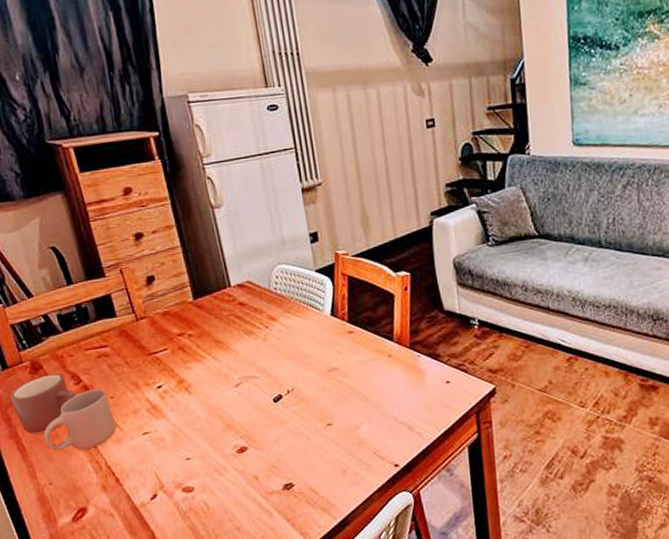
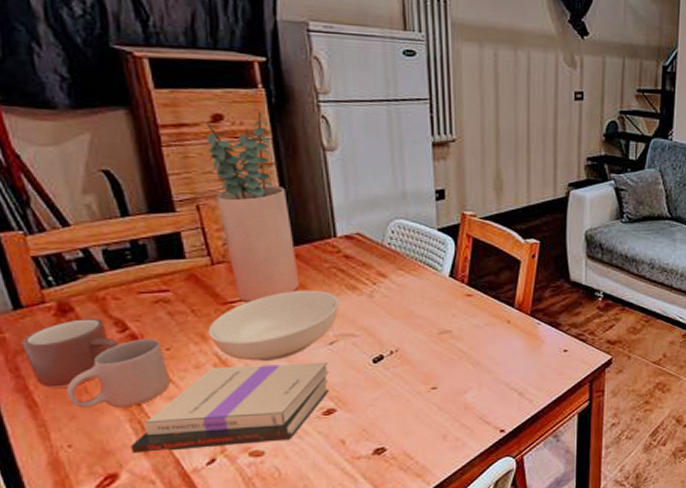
books: none [93,403,240,490] -> present [130,362,329,453]
vase: none [120,180,206,353] -> present [205,111,300,303]
bowl: none [139,336,240,405] -> present [208,289,339,361]

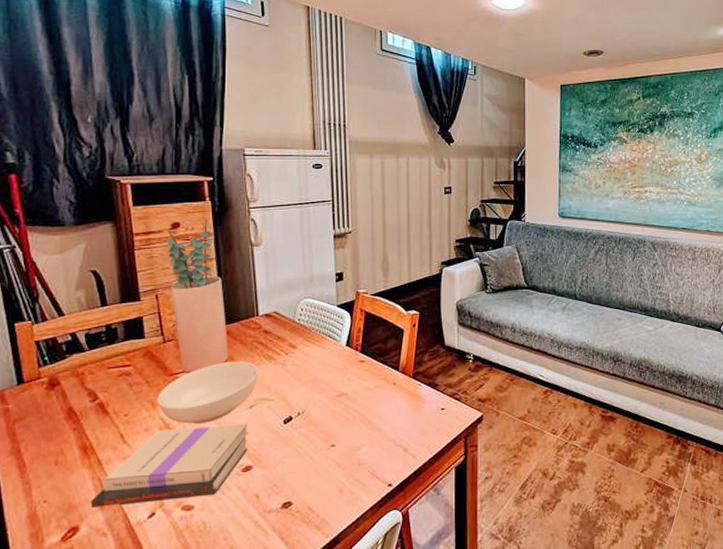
mug: present [22,319,120,389] -> none [20,390,91,451]
cup: present [66,338,171,408] -> none [48,406,126,467]

